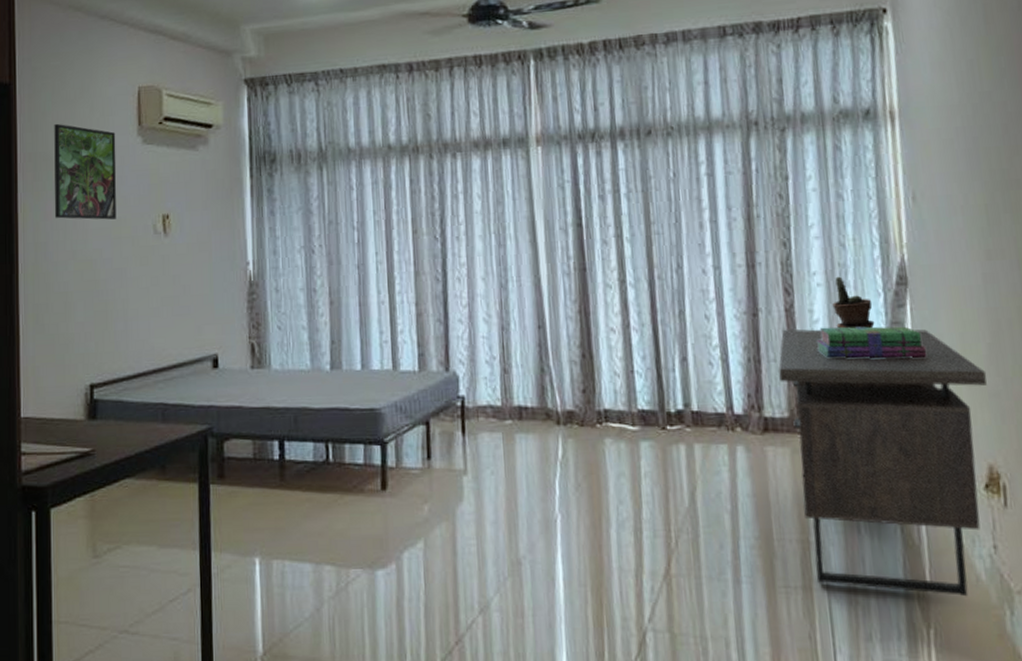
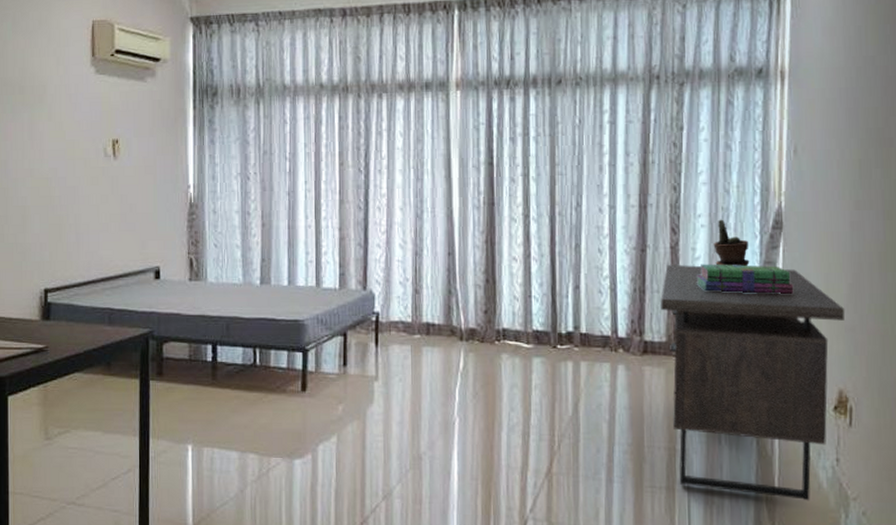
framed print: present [54,123,117,220] -> none [14,51,71,142]

